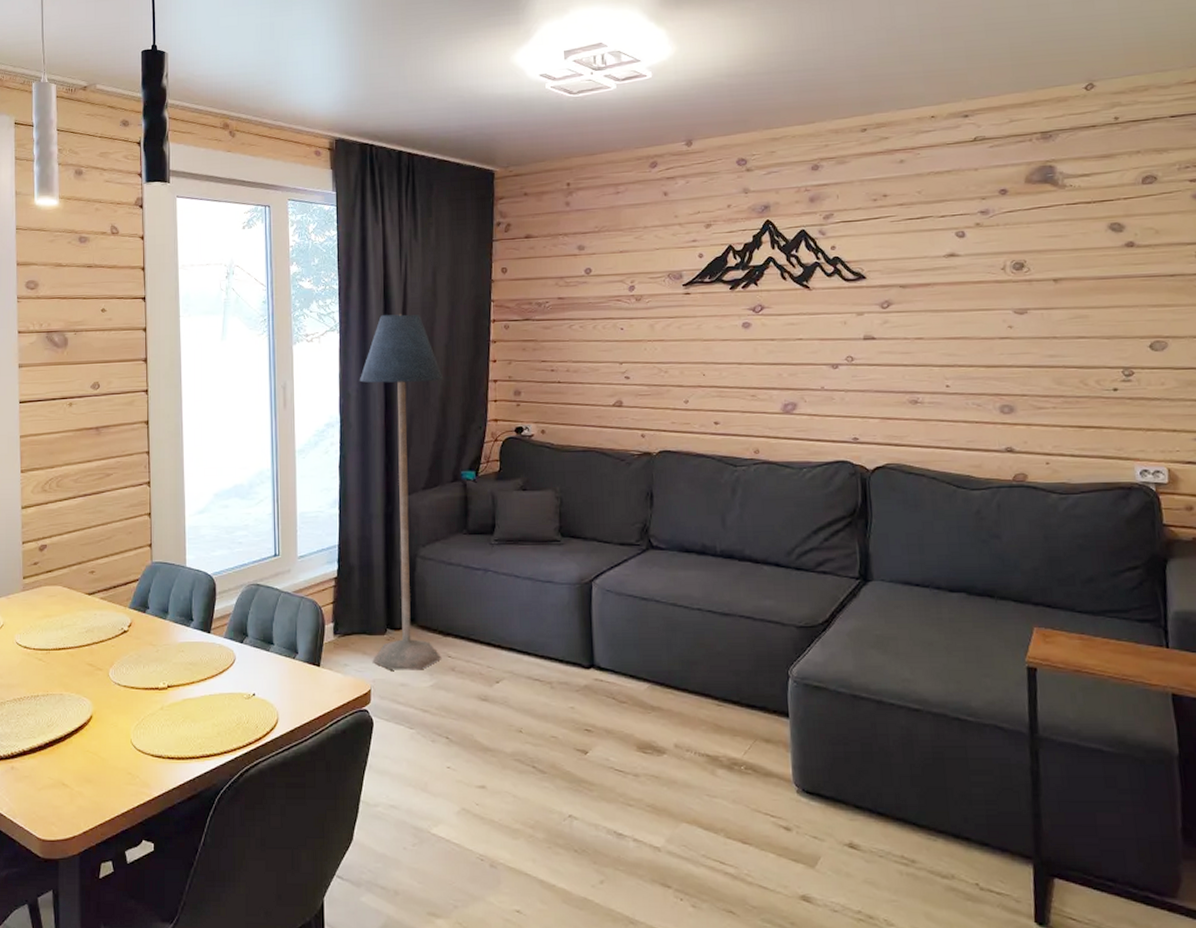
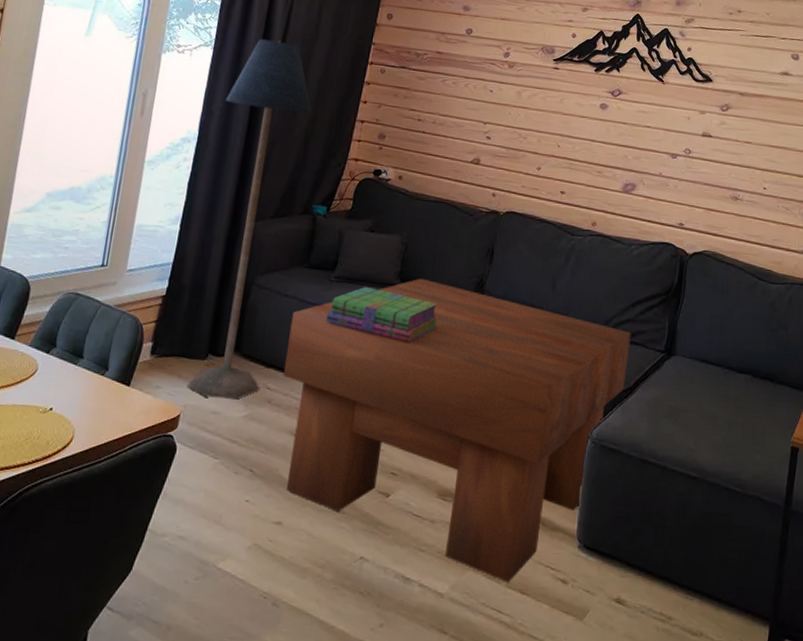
coffee table: none [460,530,820,833] -> present [283,278,631,582]
stack of books: none [494,545,607,597] -> present [326,286,438,343]

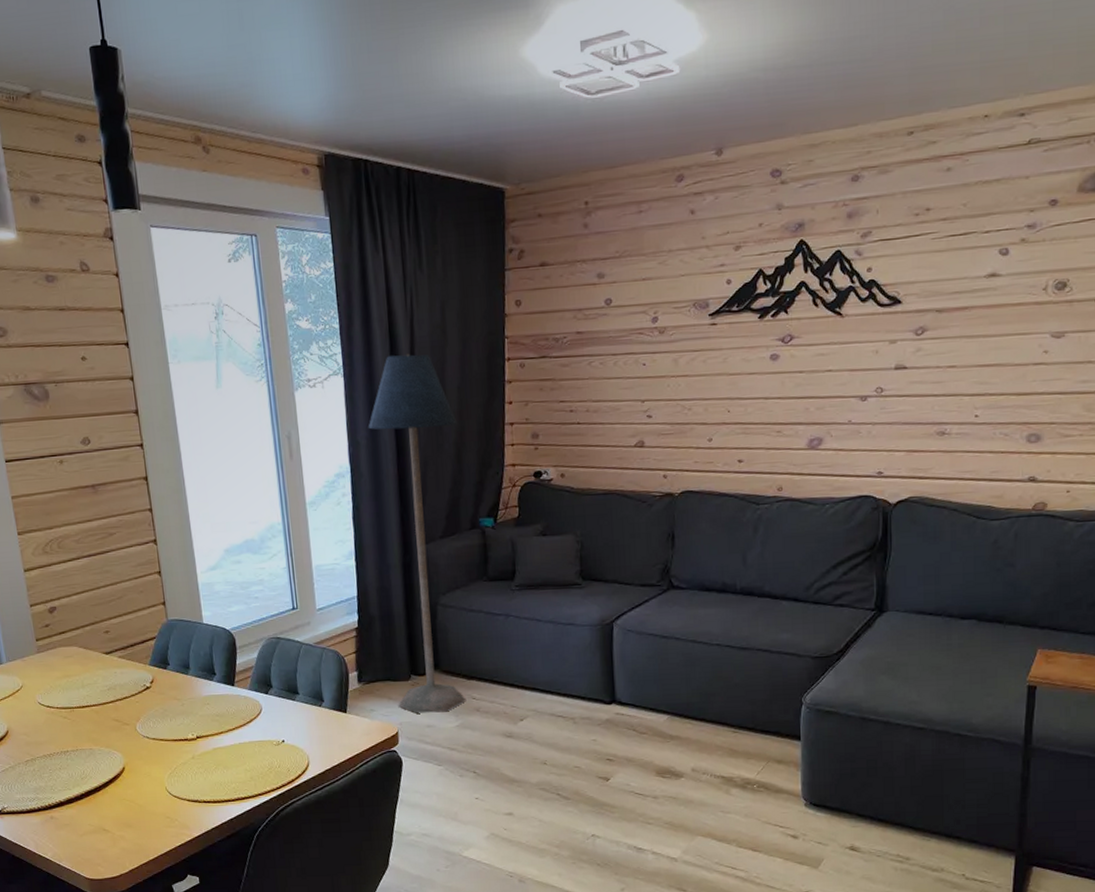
coffee table: present [283,278,631,582] -> none [482,573,836,843]
stack of books: present [326,286,438,343] -> none [515,590,628,638]

